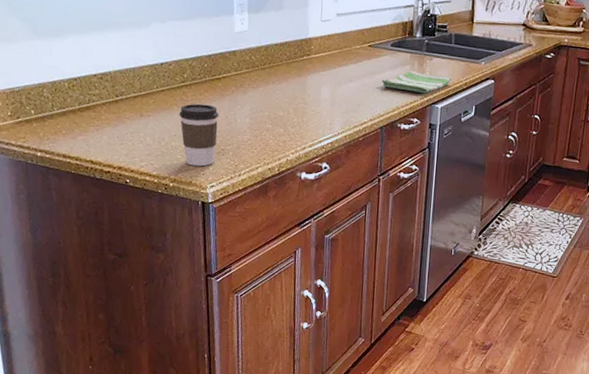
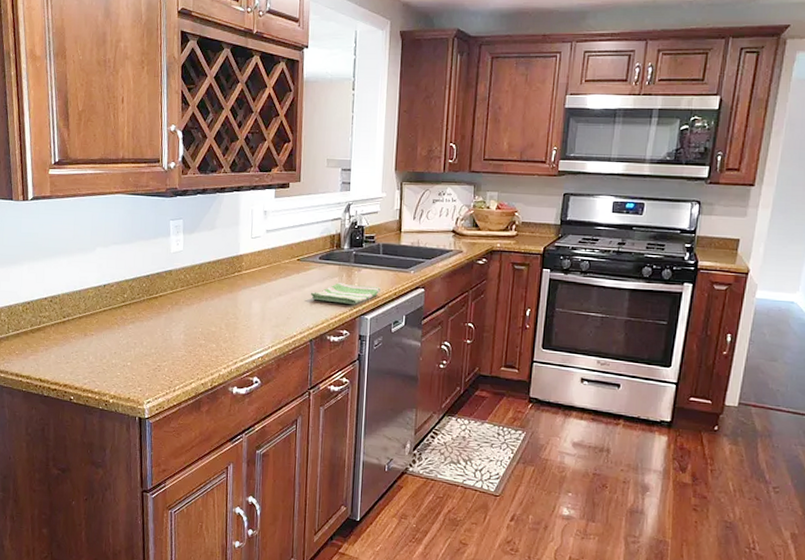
coffee cup: present [179,103,218,167] -> none [119,322,155,383]

